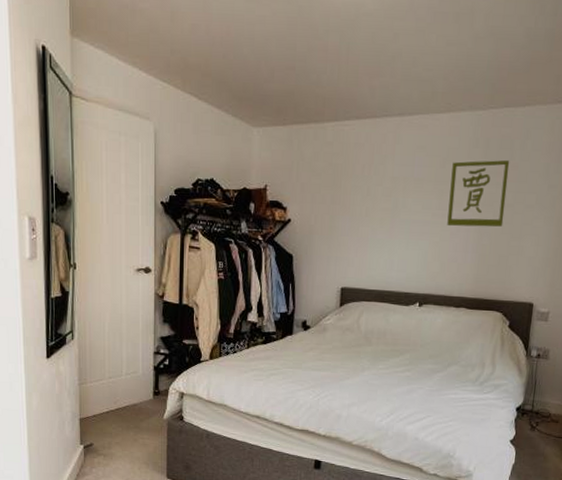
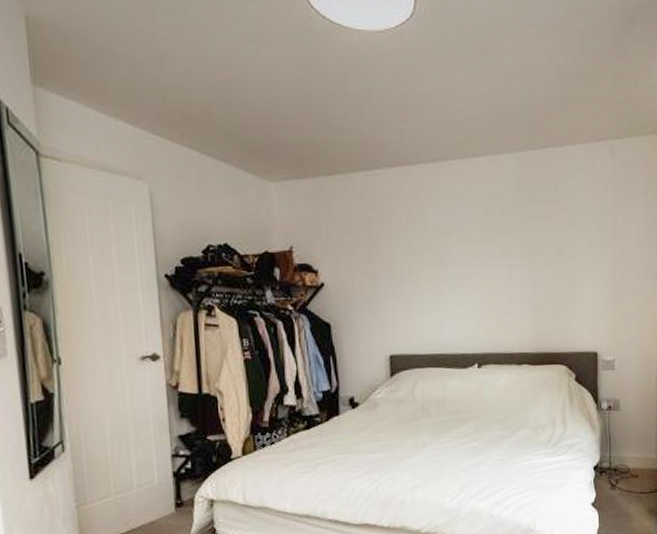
decorative wall piece: present [447,159,510,227] -> none [497,202,557,278]

